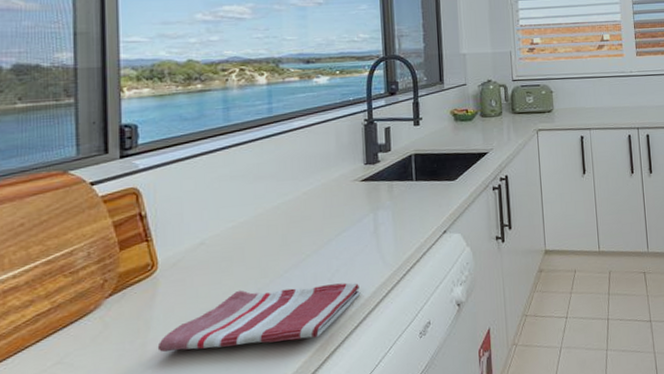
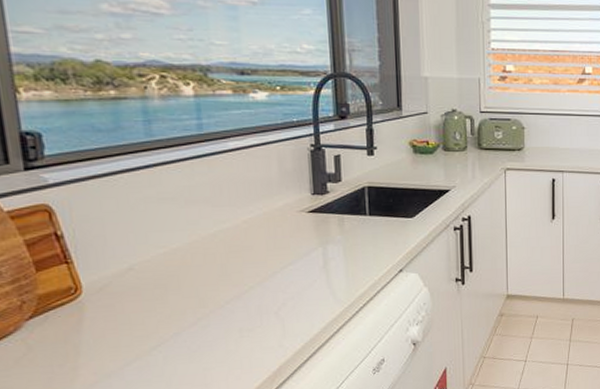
dish towel: present [157,282,361,352] -> none [90,317,310,377]

